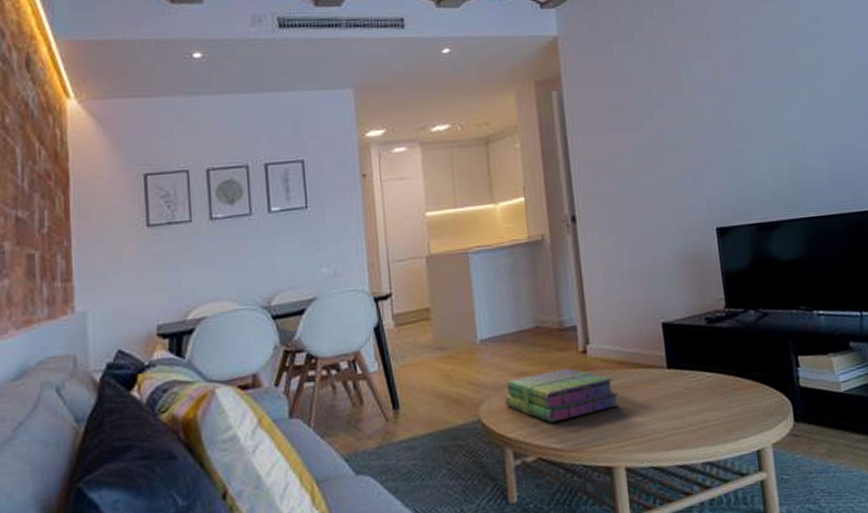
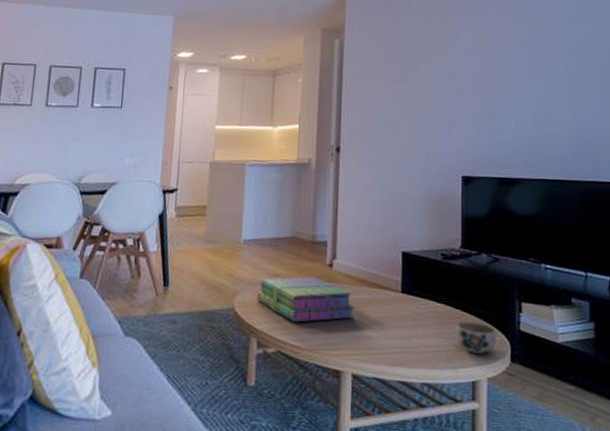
bowl: none [731,386,777,420] -> present [455,322,497,354]

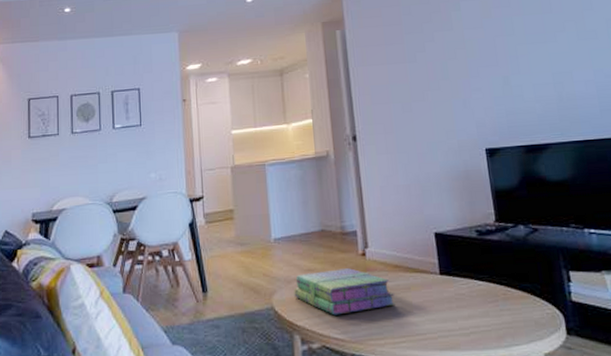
bowl: present [455,322,497,354] -> none [502,297,549,329]

